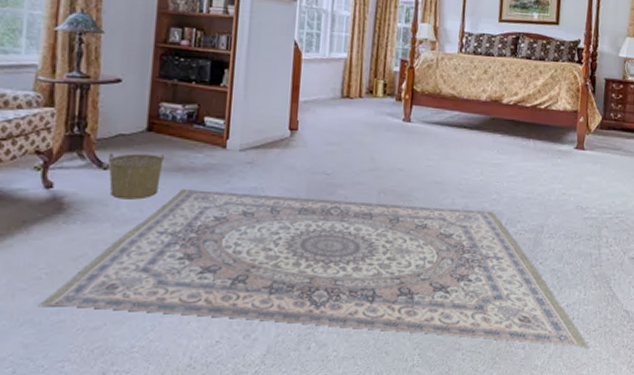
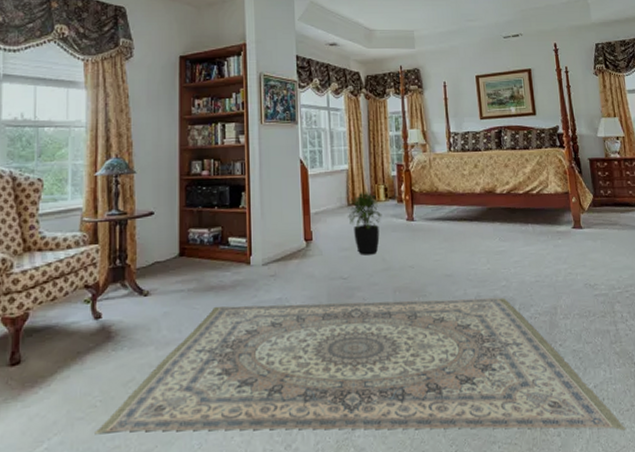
basket: present [107,153,164,200] -> none [147,276,196,323]
potted plant: none [340,85,378,154] -> present [348,191,382,257]

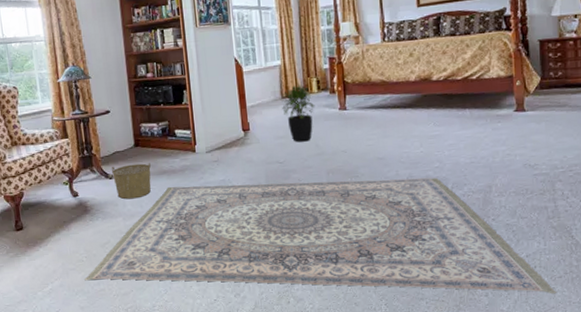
basket: none [147,276,196,323] -> present [111,163,151,200]

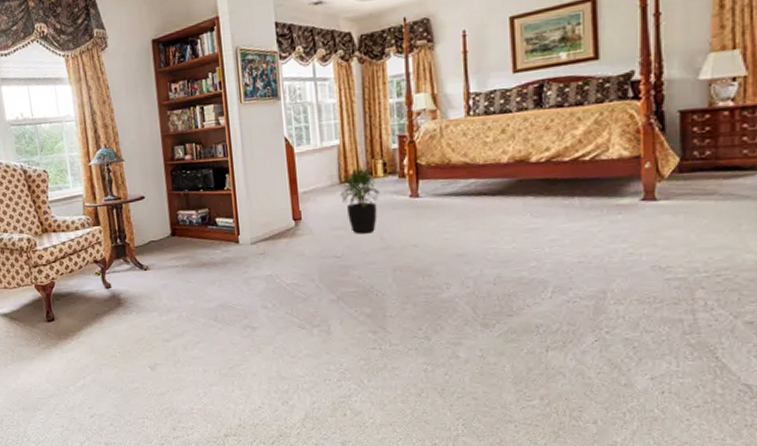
area rug: present [84,177,557,294] -> none [118,279,692,427]
basket: present [111,163,151,200] -> none [145,254,190,293]

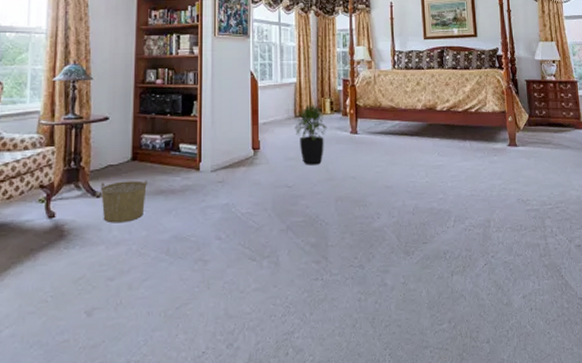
basket: none [145,254,190,293] -> present [100,180,147,223]

